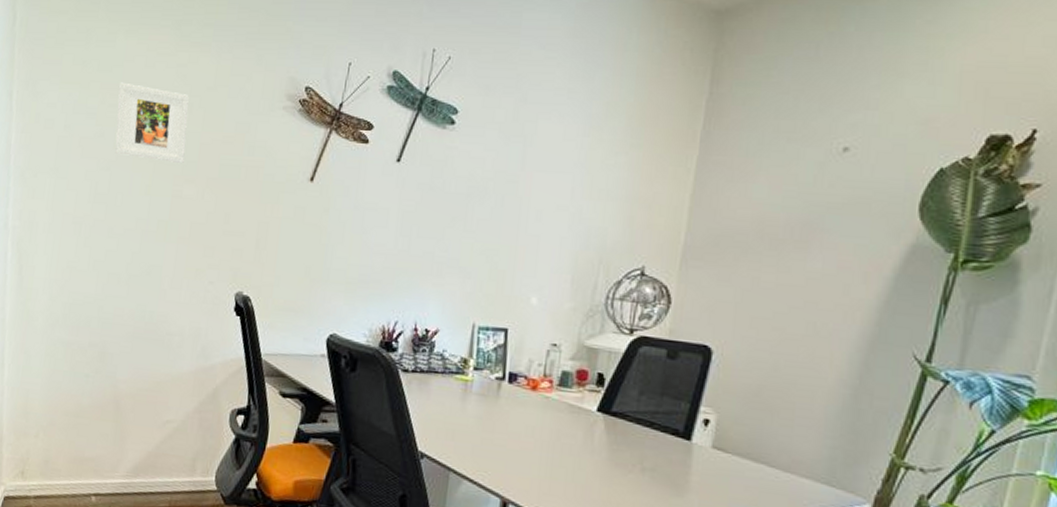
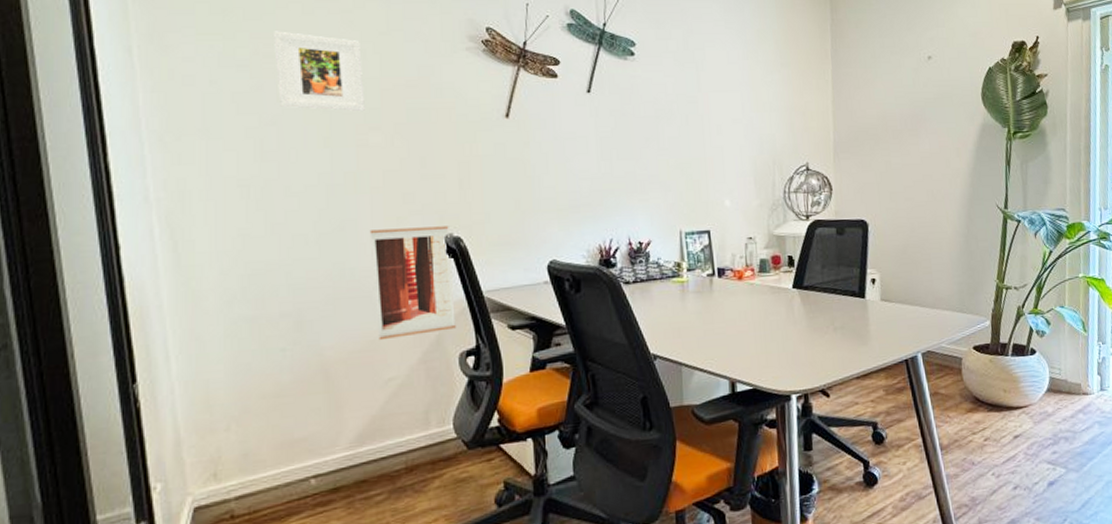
wall art: none [164,278,241,386] -> present [369,226,456,341]

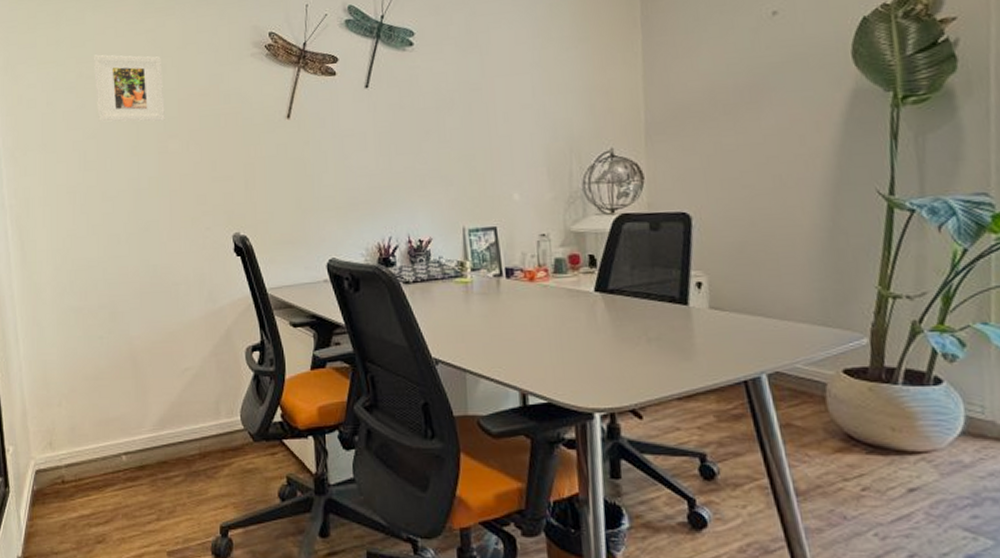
wall art: present [369,226,456,341] -> none [169,225,243,333]

